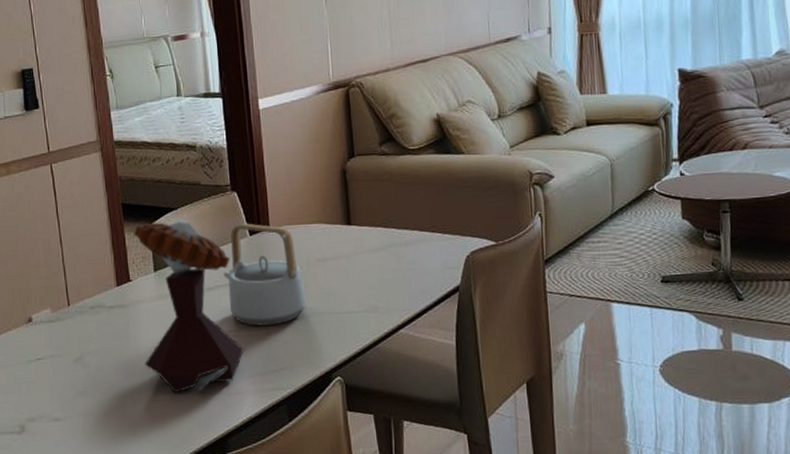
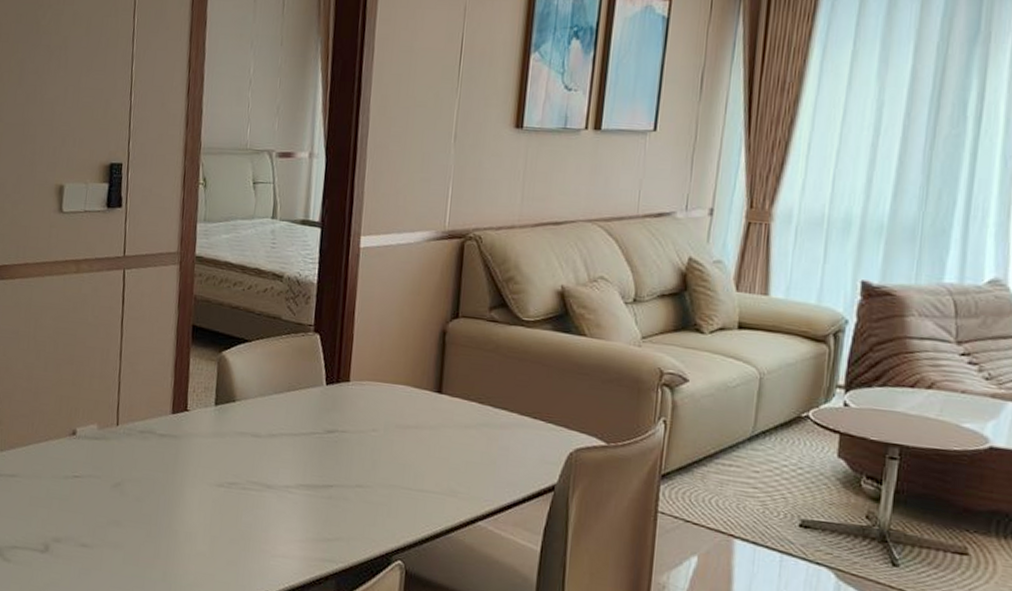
mushroom: present [133,220,244,393] -> none [187,351,300,543]
teapot: present [223,223,306,326] -> none [290,370,377,490]

